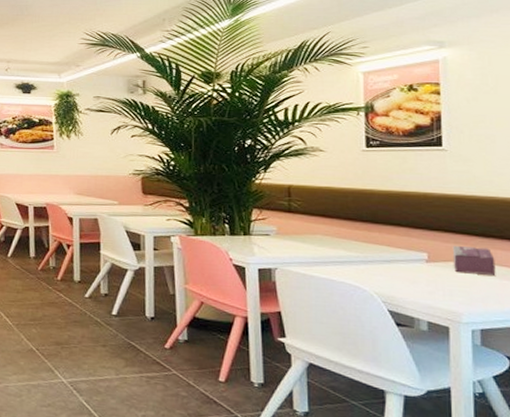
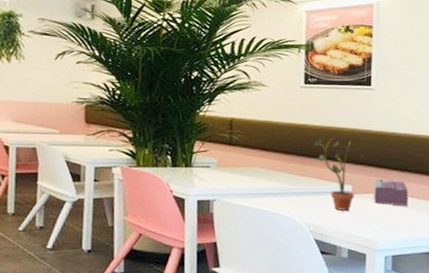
potted plant: none [382,201,439,280] -> present [315,136,363,211]

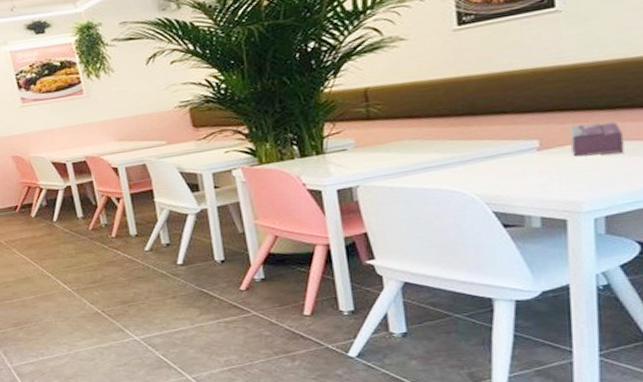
potted plant: present [315,136,363,211] -> none [481,84,552,173]

